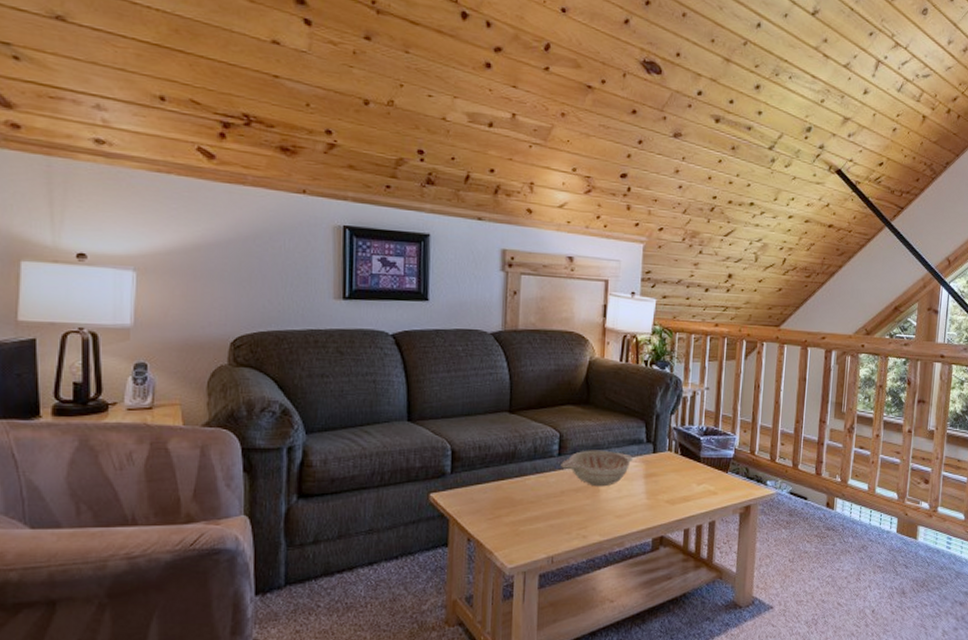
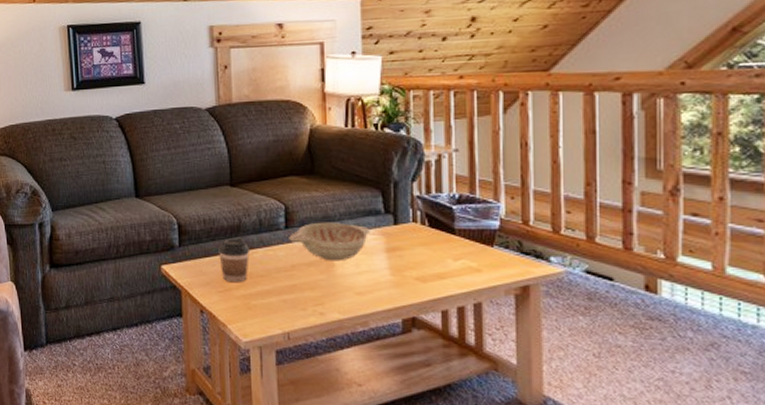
coffee cup: none [491,464,523,510] -> present [218,237,250,283]

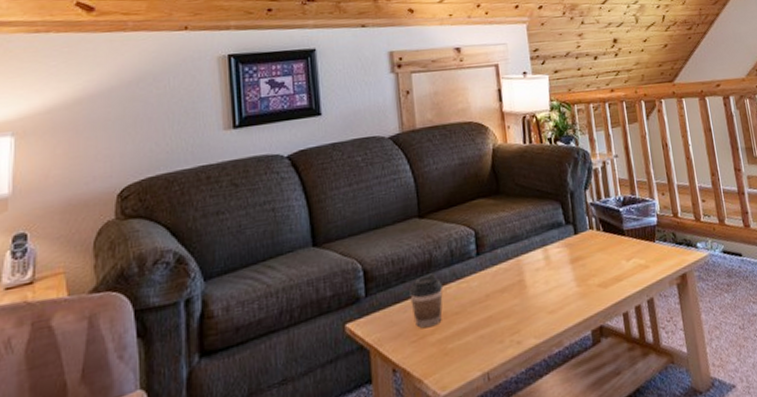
decorative bowl: present [289,222,370,261] -> none [481,240,555,283]

